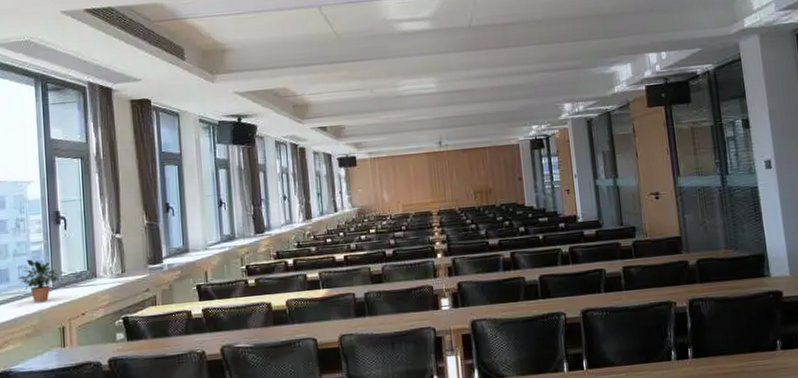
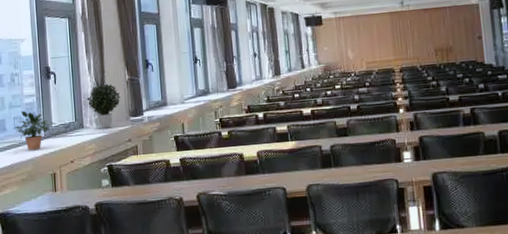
potted plant: none [100,229,138,278] -> present [86,84,121,129]

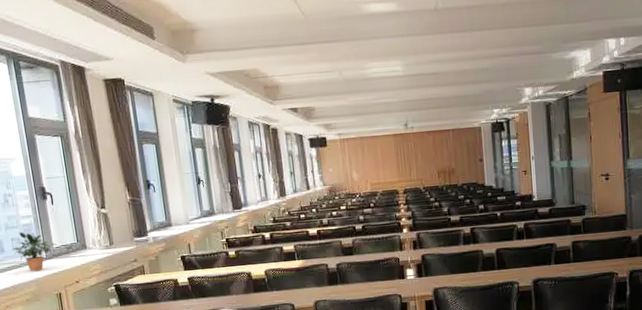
potted plant: present [86,84,121,129] -> none [87,204,123,250]

